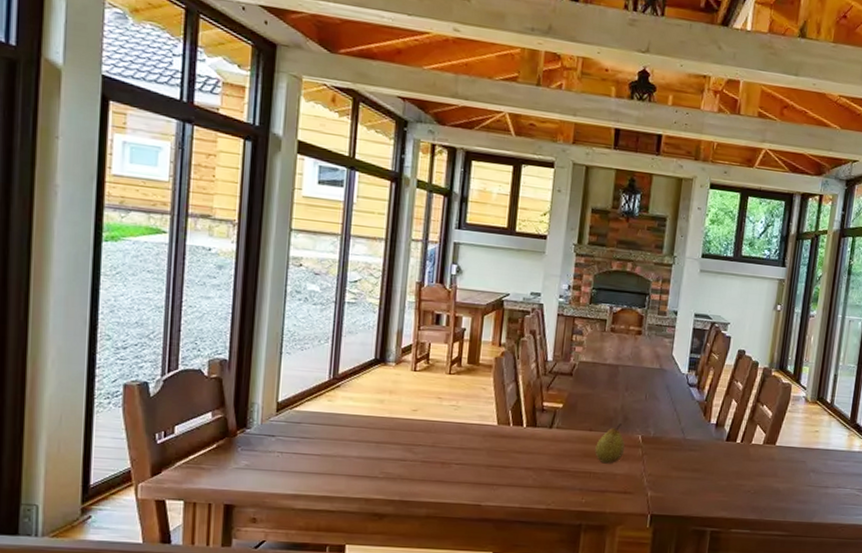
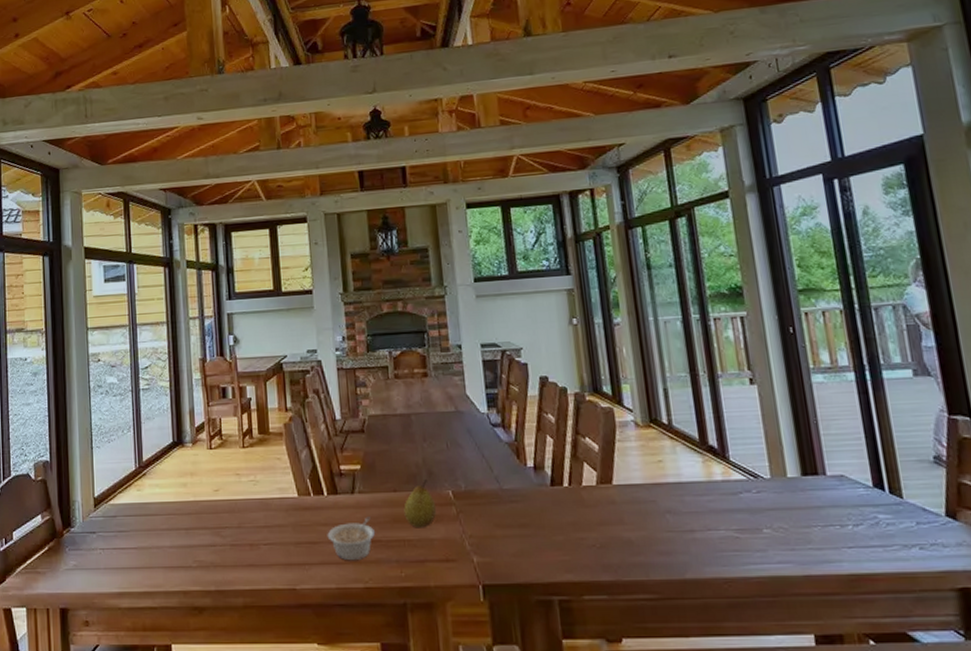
legume: none [519,449,565,486] -> present [327,516,375,561]

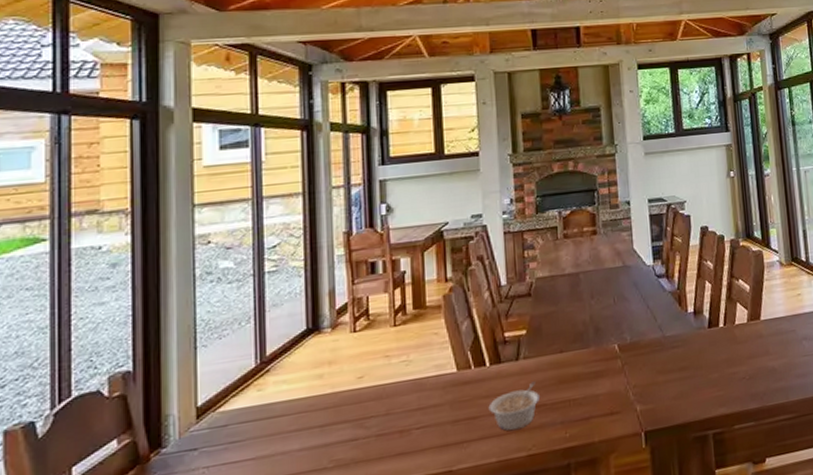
fruit: present [404,479,437,528] -> none [570,336,603,386]

